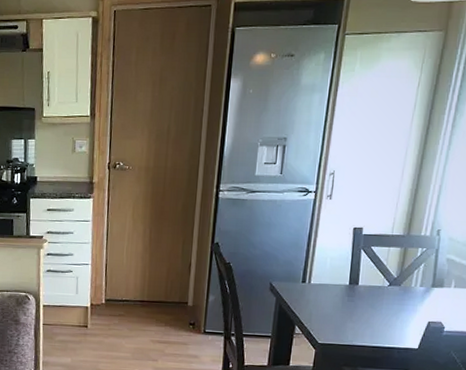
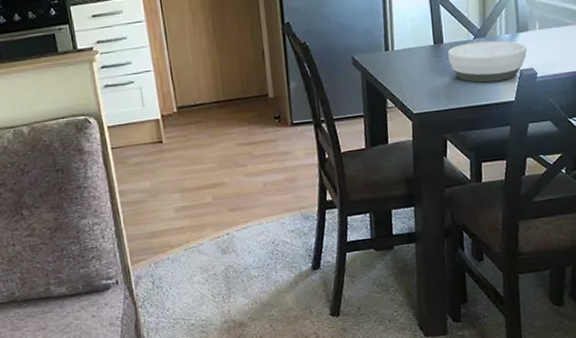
bowl: none [360,288,439,329] -> present [448,40,527,83]

